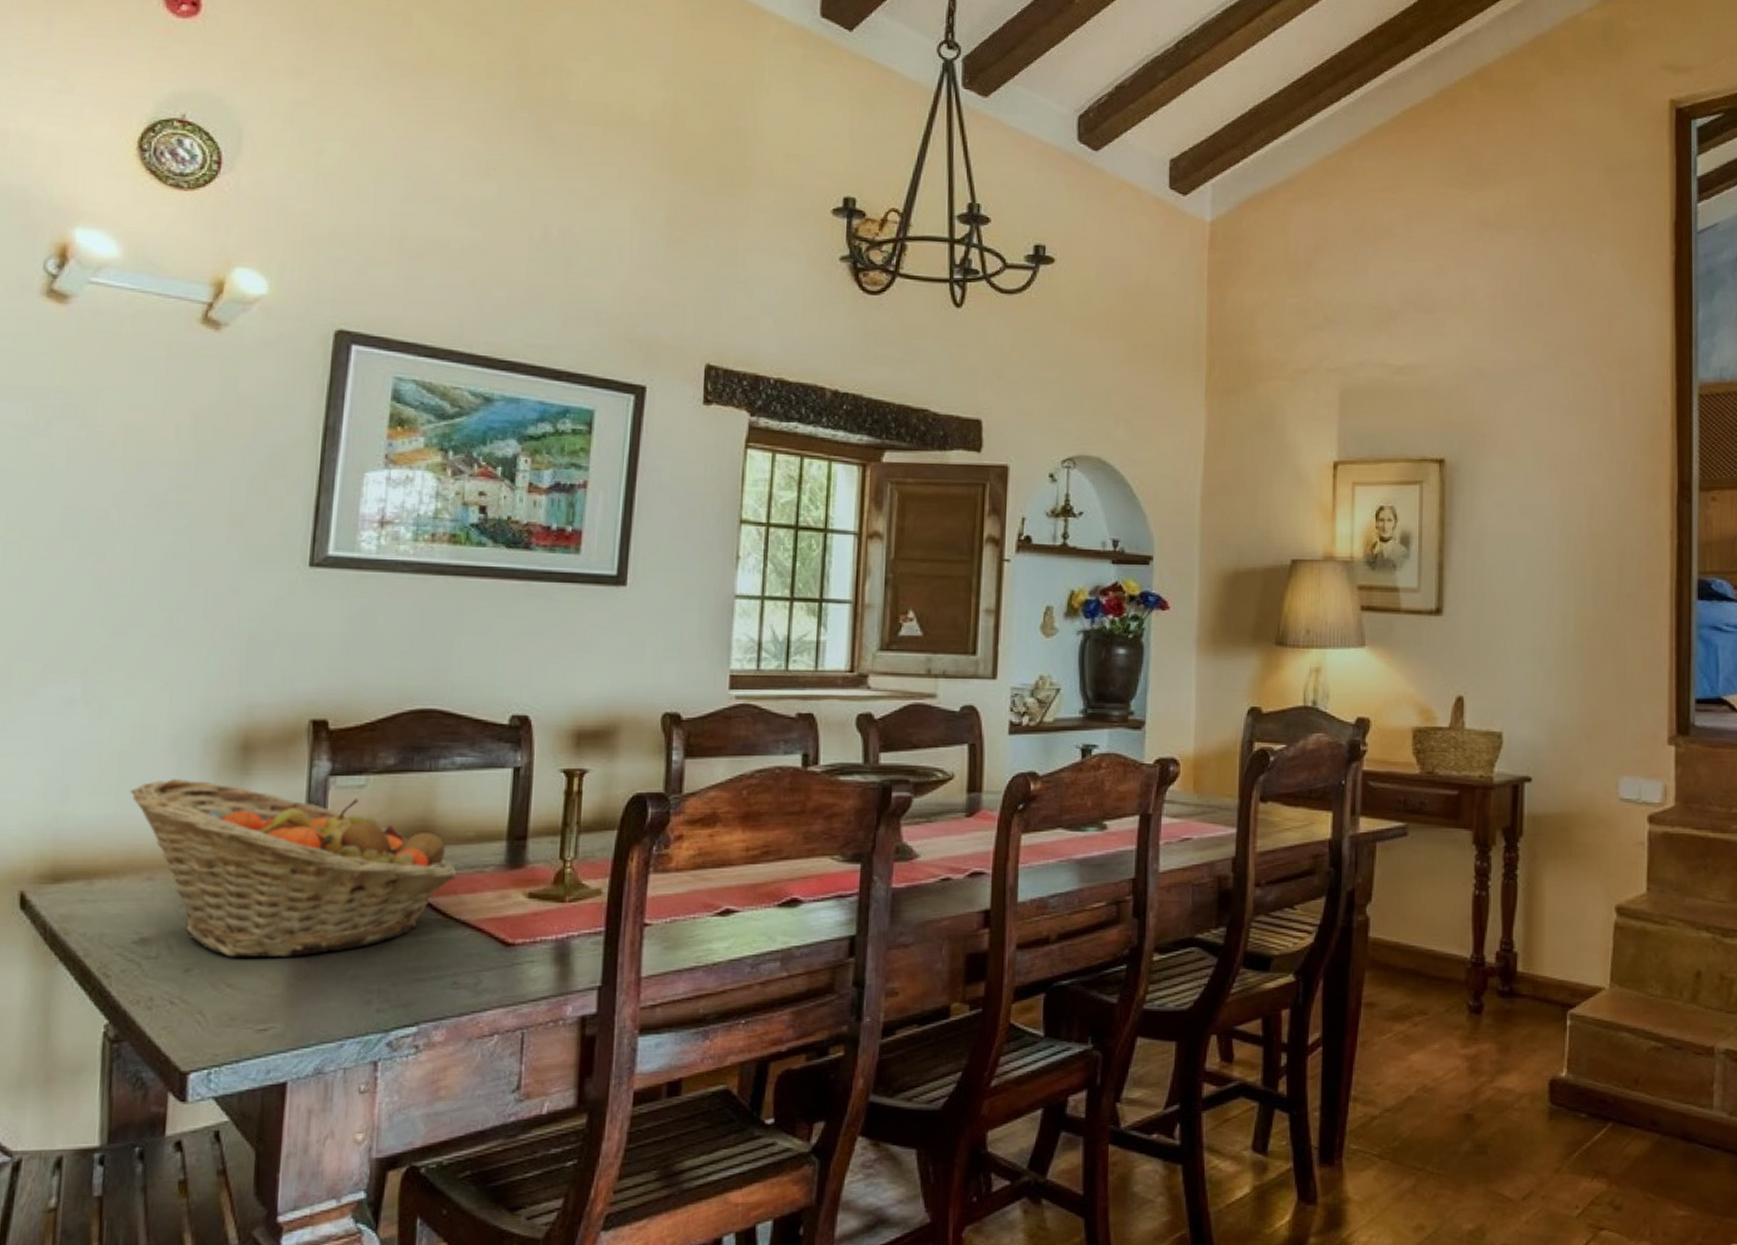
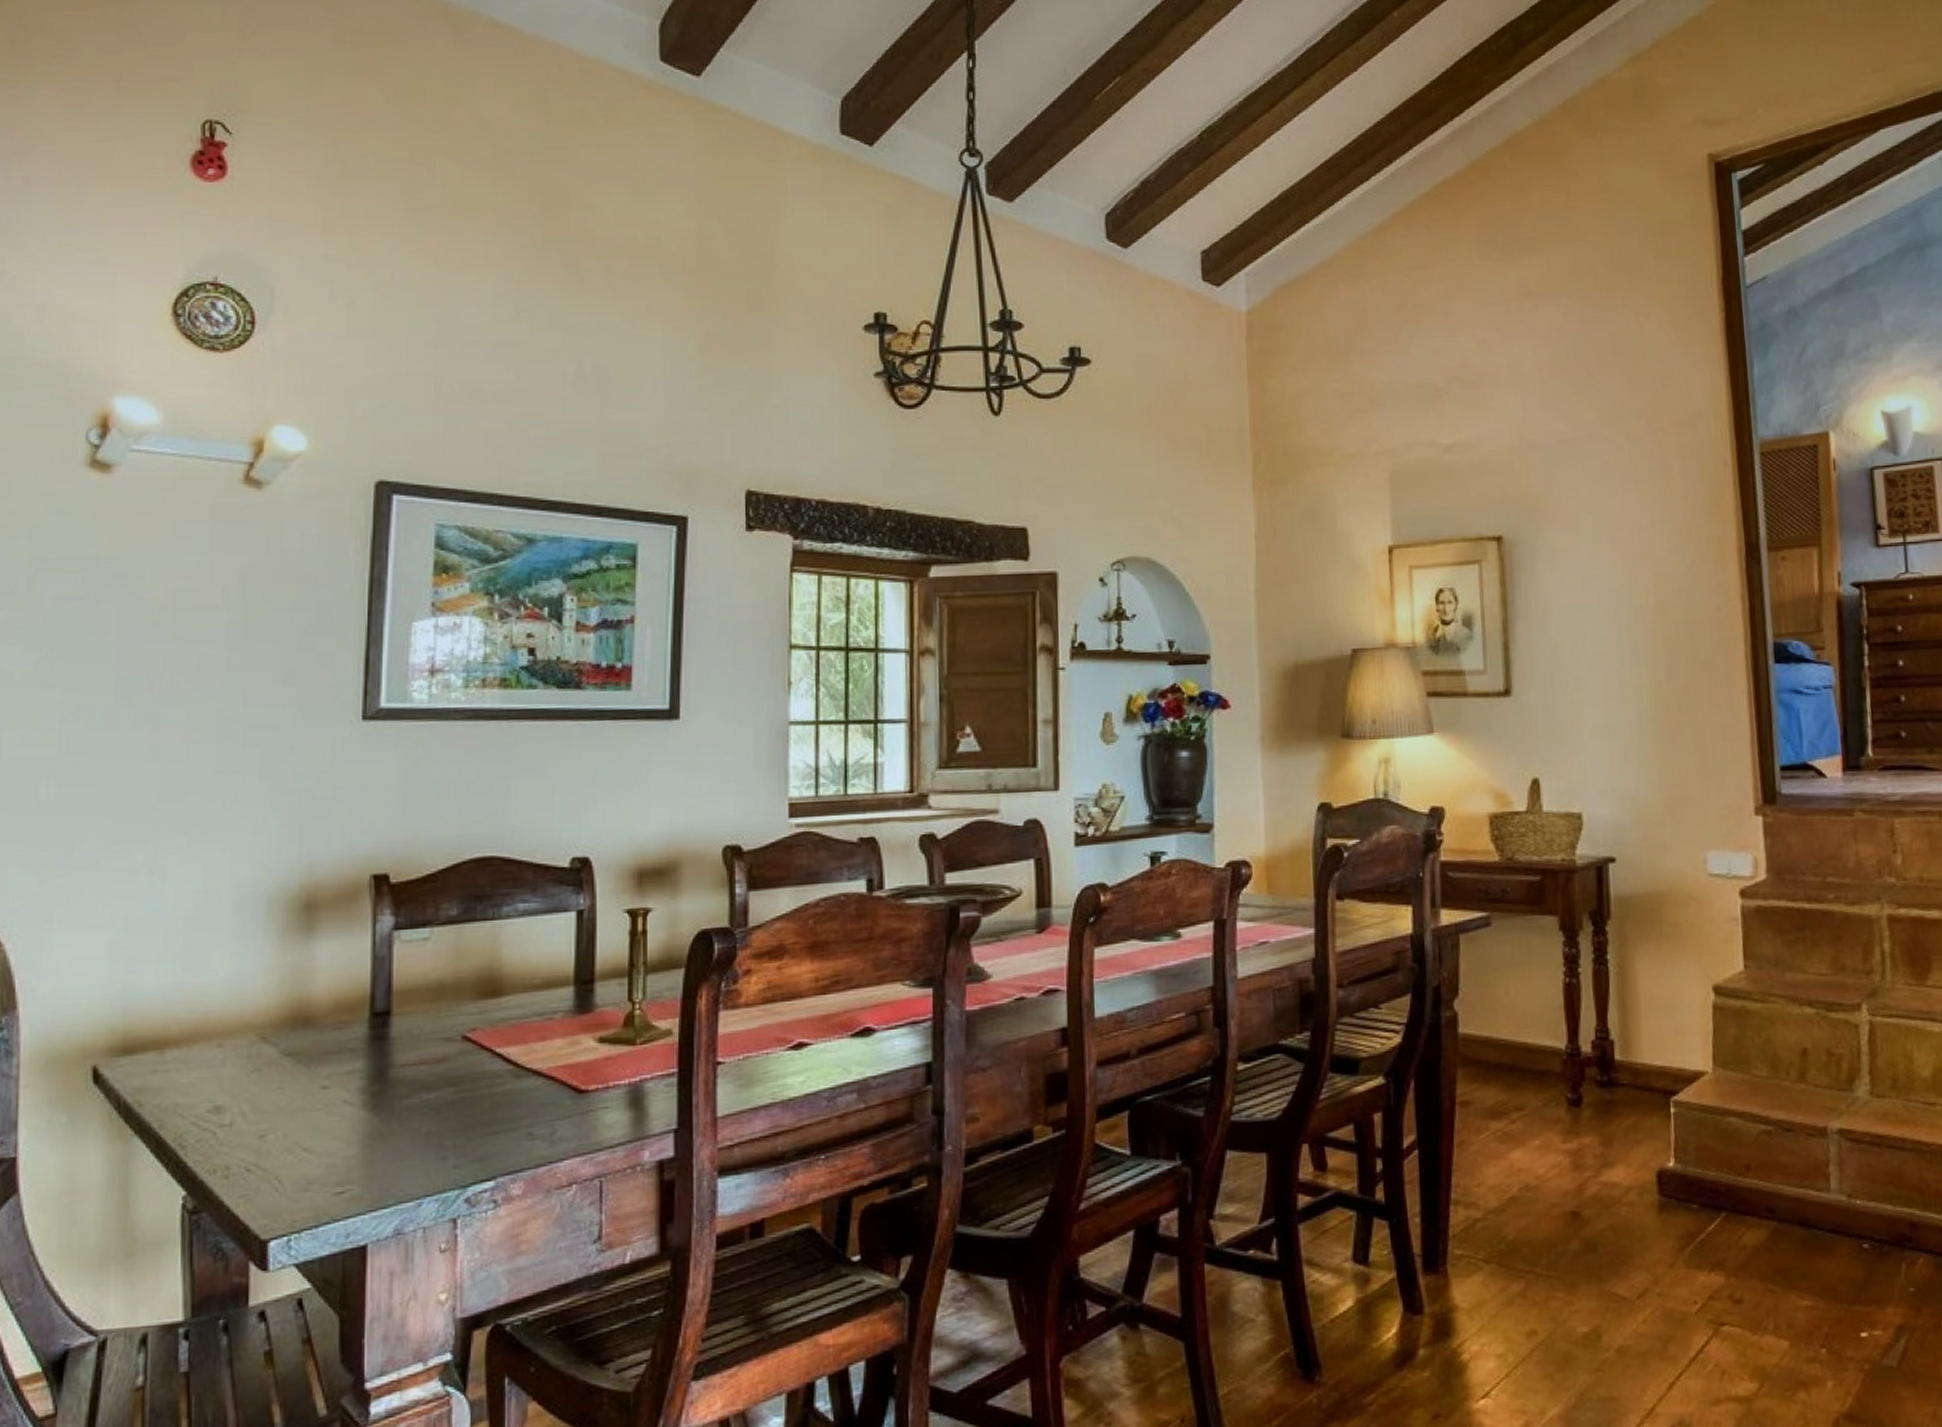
fruit basket: present [130,779,457,957] -> none [197,942,526,1121]

